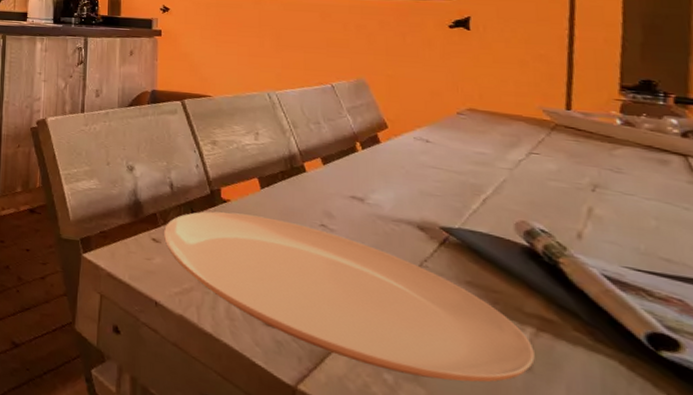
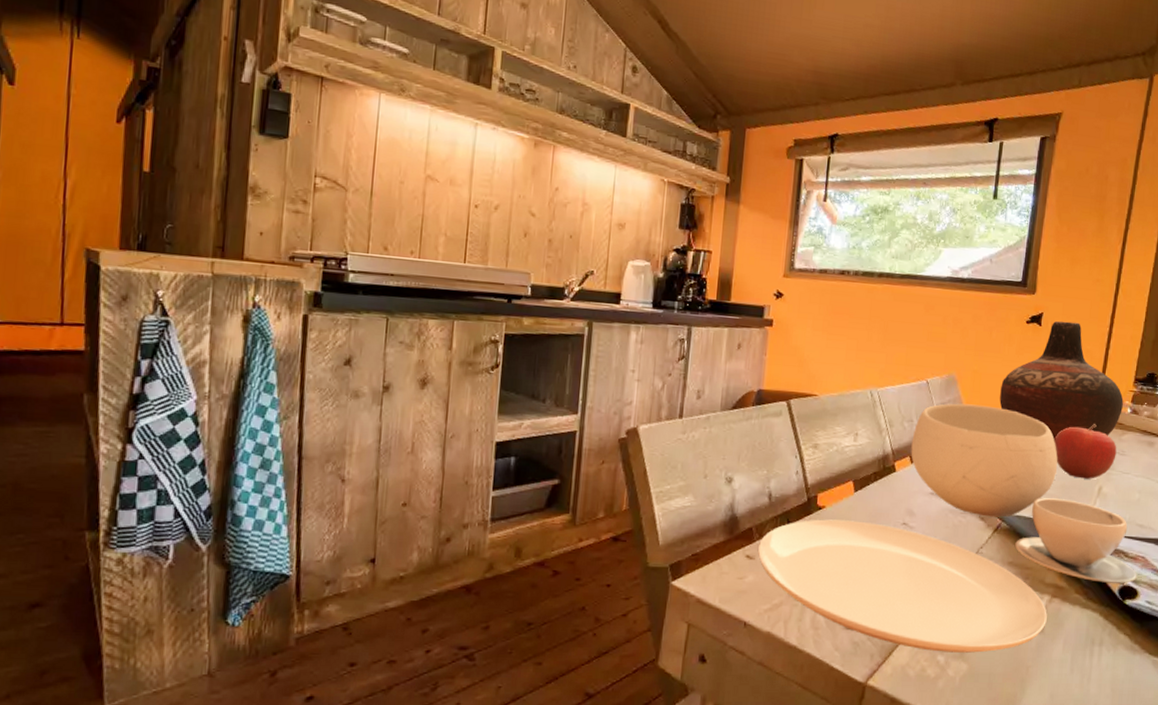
bowl: none [321,107,519,231] -> present [911,403,1058,517]
vase: none [425,24,608,152] -> present [999,320,1124,441]
teacup: none [472,213,674,331] -> present [1015,498,1137,585]
fruit: none [509,135,609,198] -> present [1054,424,1117,479]

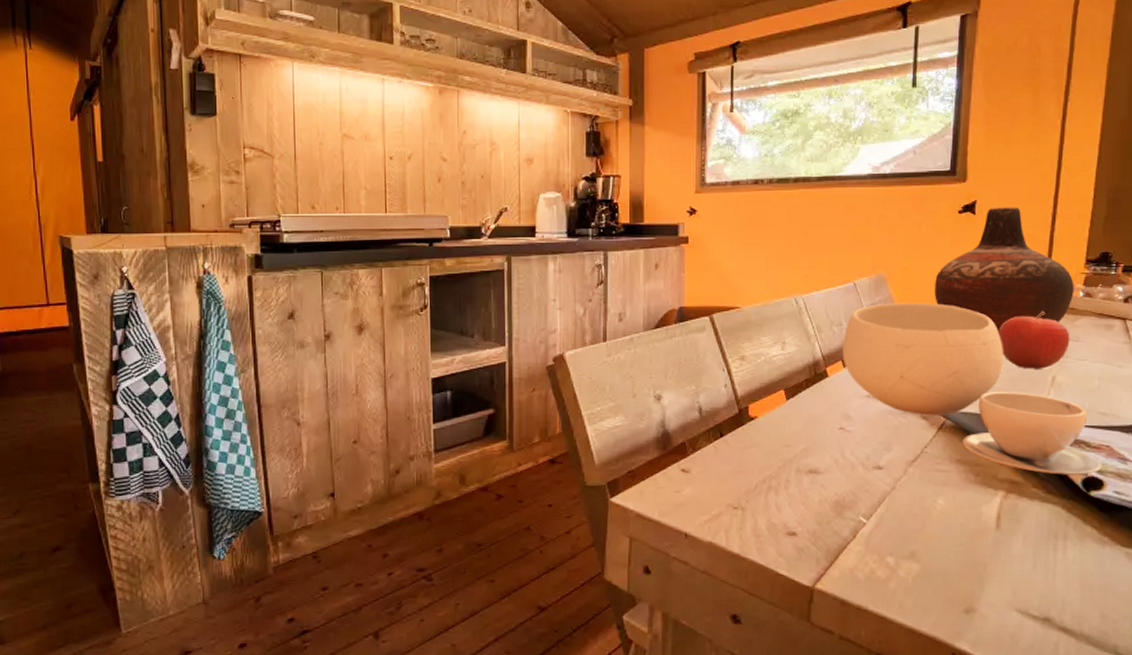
plate: present [758,519,1047,653] -> none [693,428,1003,554]

